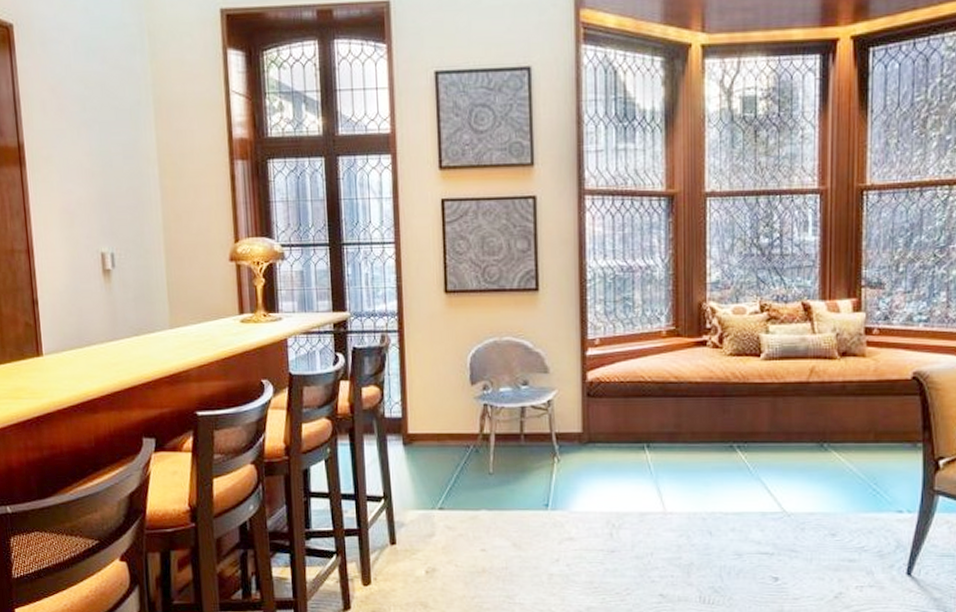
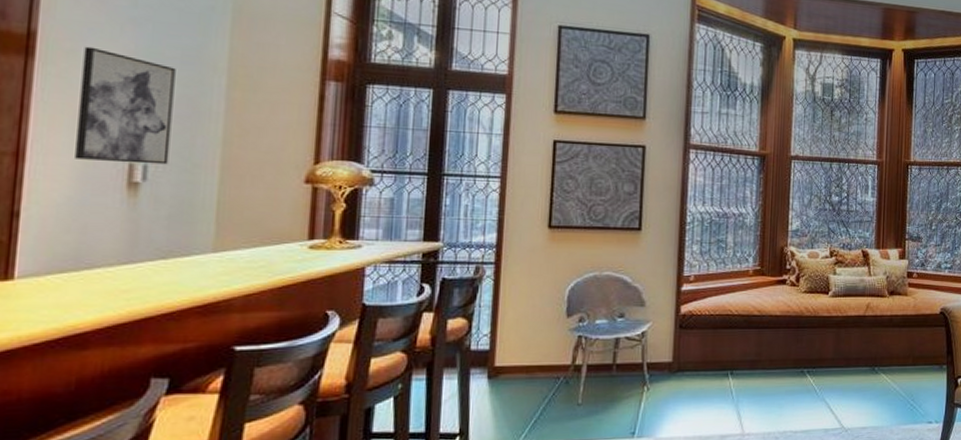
wall art: none [56,152,128,253] -> present [75,46,176,165]

